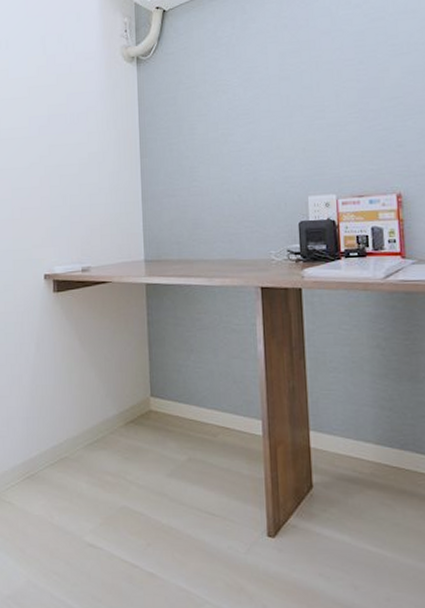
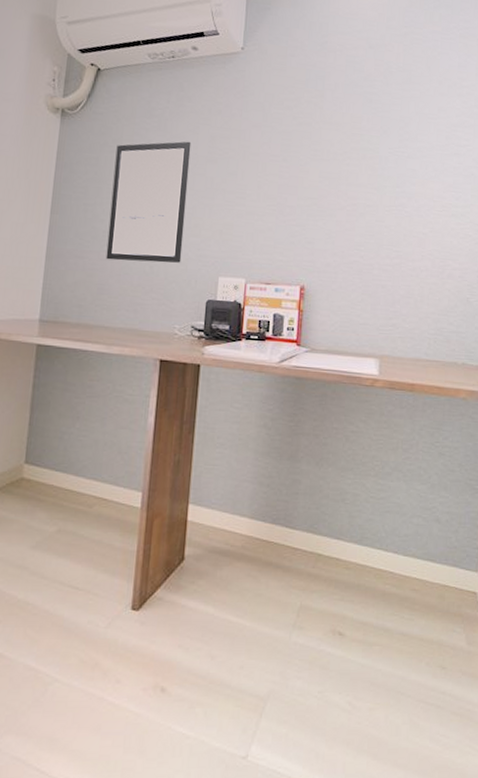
wall art: none [191,63,268,195] -> present [106,141,192,263]

